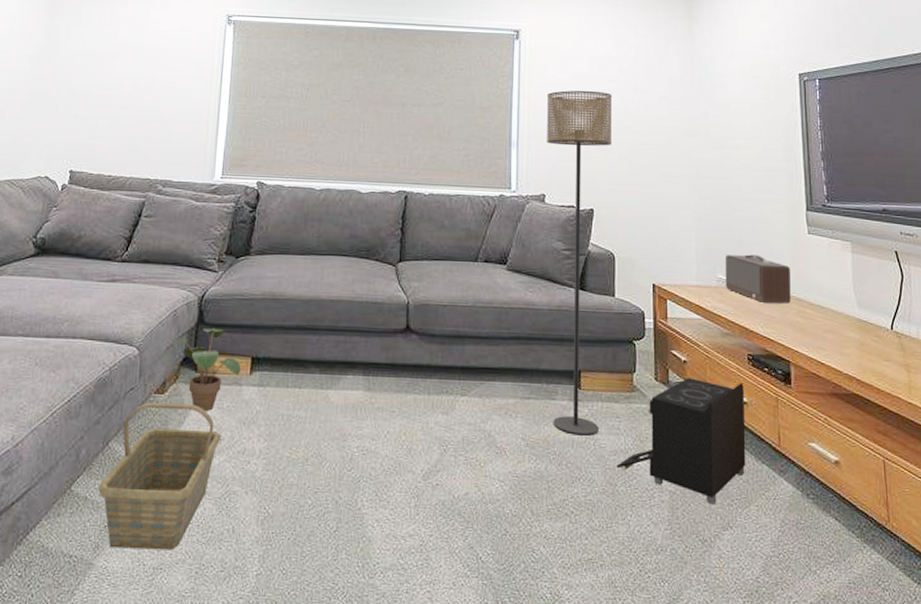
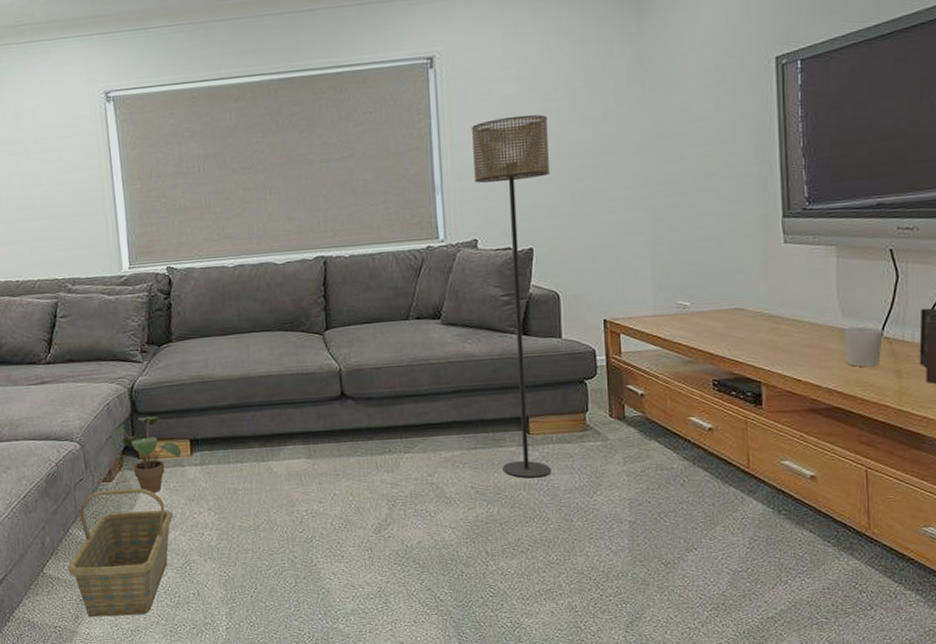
subwoofer: present [616,378,746,505] -> none [571,409,712,530]
speaker: present [725,254,791,304] -> none [685,274,763,324]
candle holder: none [859,318,893,359] -> present [844,326,883,368]

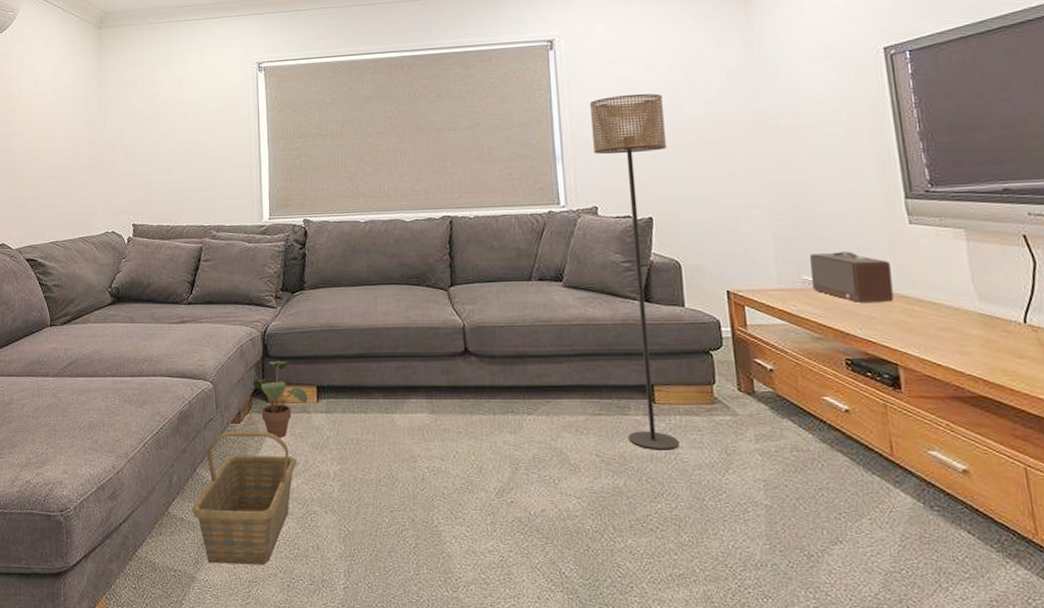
speaker: none [685,274,763,324] -> present [809,251,894,302]
candle holder: present [844,326,883,368] -> none [982,312,1027,356]

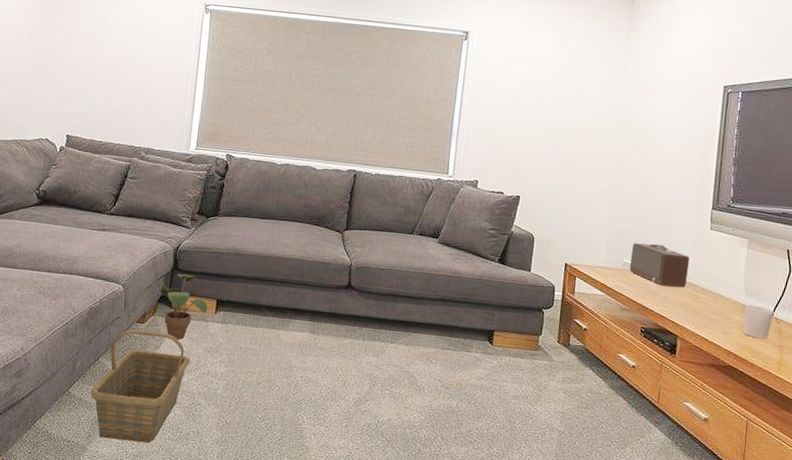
floor lamp: present [589,93,679,450] -> none [466,89,548,383]
candle holder: none [982,312,1027,356] -> present [743,304,774,340]

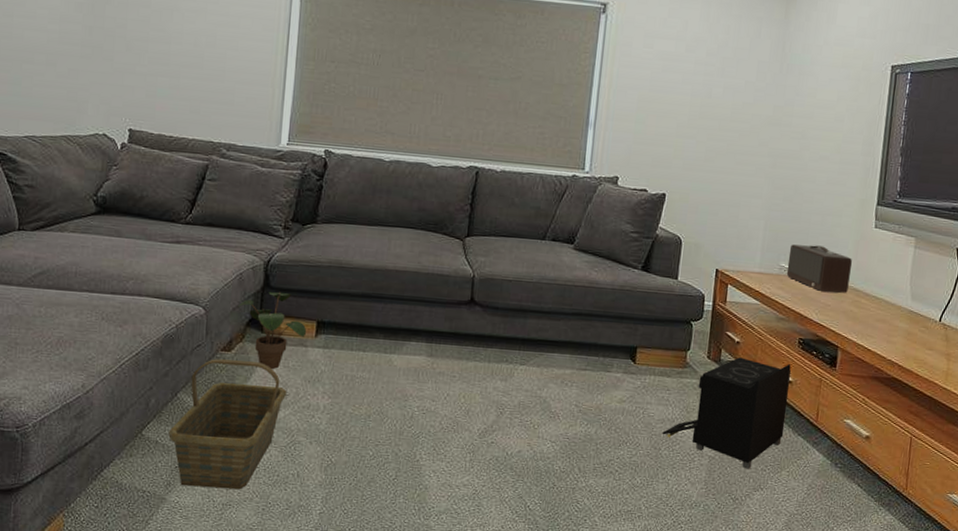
subwoofer: none [516,342,634,444] -> present [662,357,791,469]
candle holder: present [743,304,774,340] -> none [908,309,941,348]

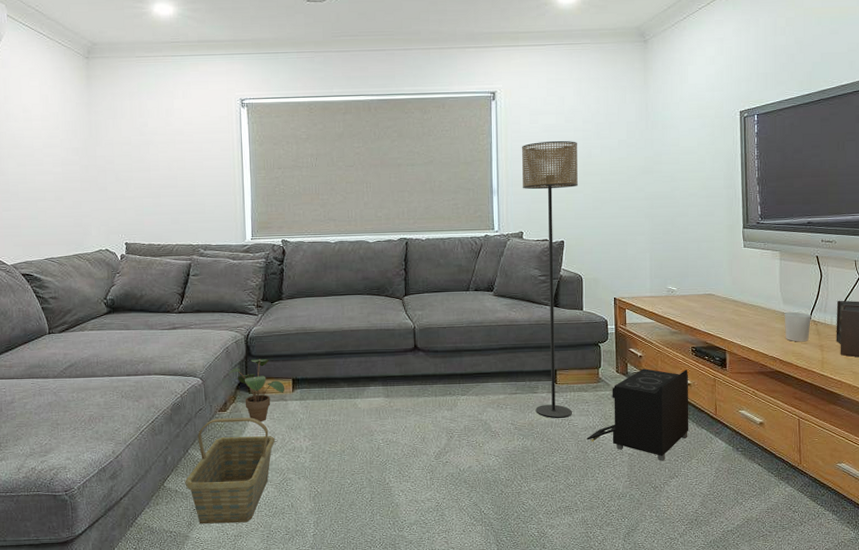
floor lamp: none [606,71,698,405] -> present [521,140,579,418]
speaker: present [786,244,852,293] -> none [673,268,728,306]
candle holder: none [908,309,941,348] -> present [784,311,811,342]

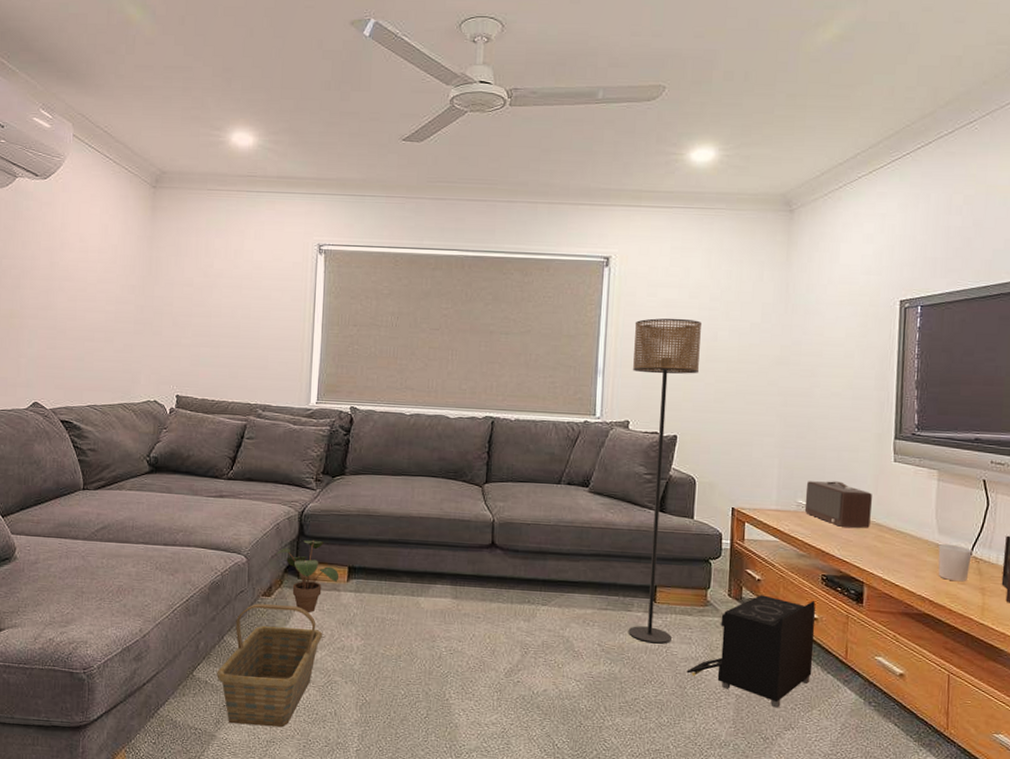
speaker: none [673,268,728,306] -> present [804,481,872,528]

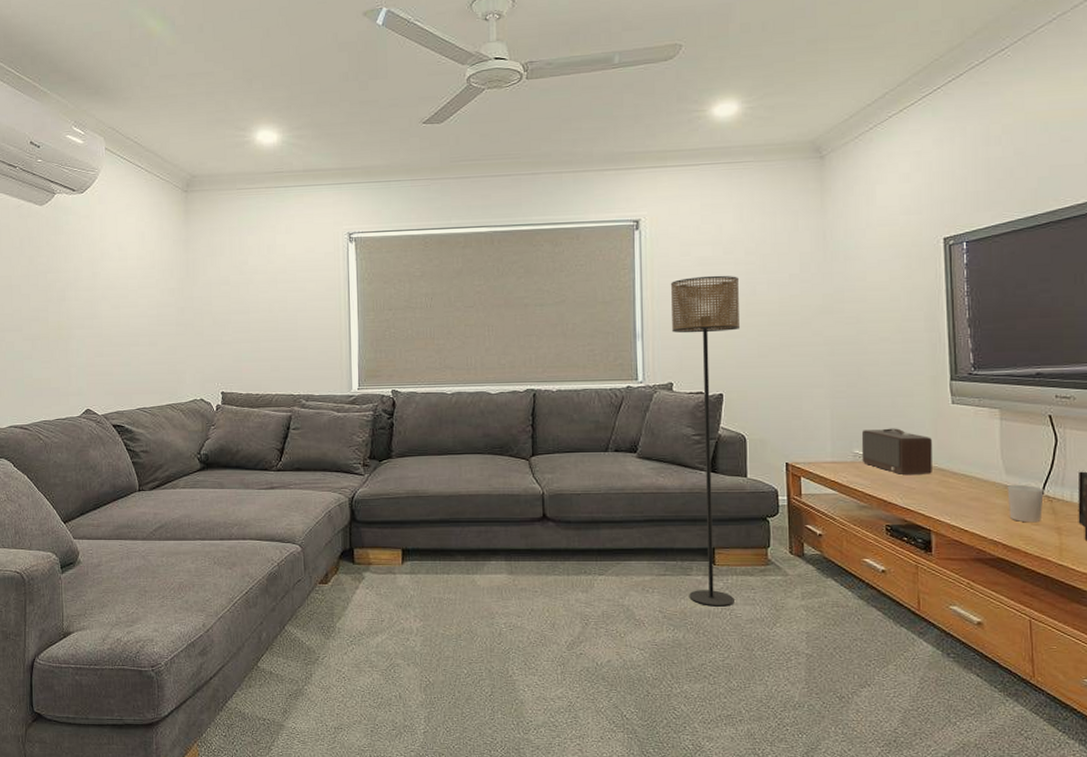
basket: present [216,604,323,728] -> none [280,592,382,714]
potted plant: present [274,540,340,612] -> none [328,525,394,597]
subwoofer: present [686,595,816,708] -> none [753,550,884,665]

